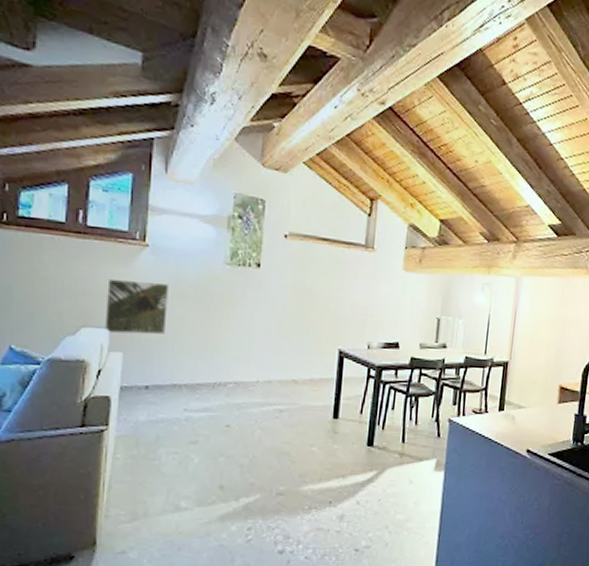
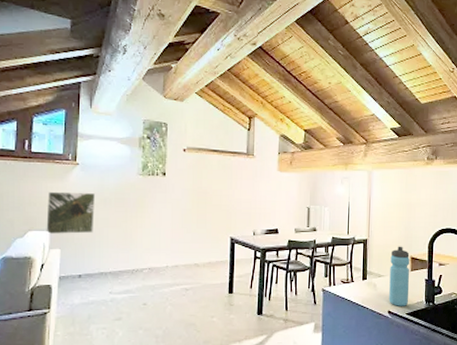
water bottle: none [529,372,559,445] -> present [389,246,410,306]

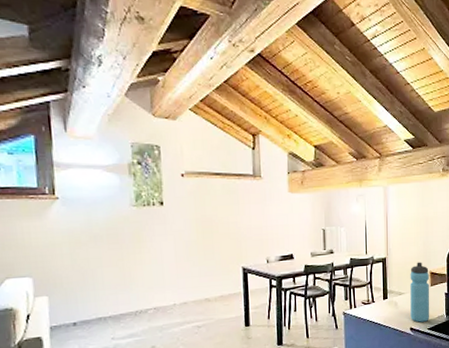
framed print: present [46,191,95,234] -> none [24,230,85,280]

